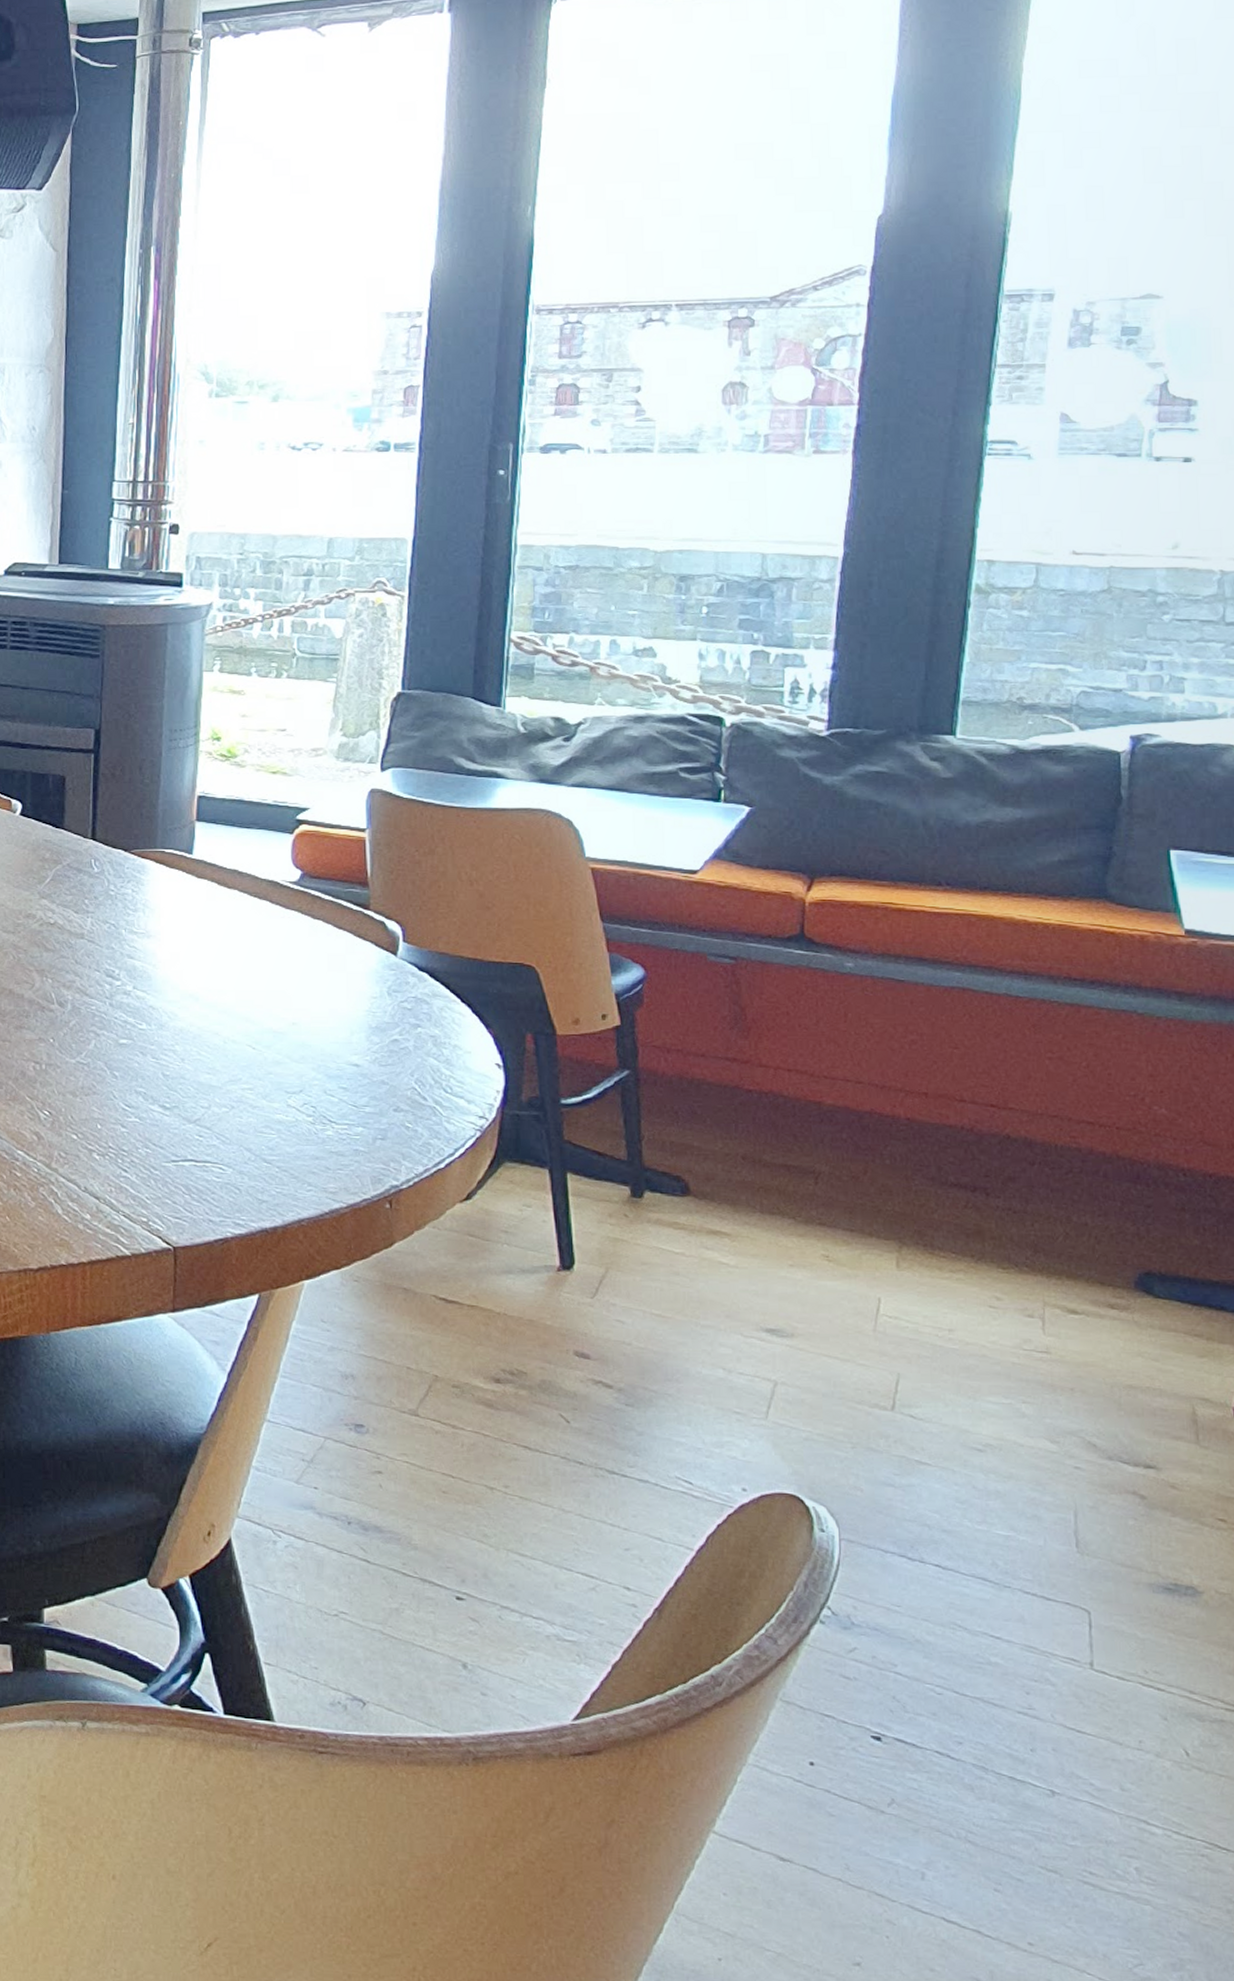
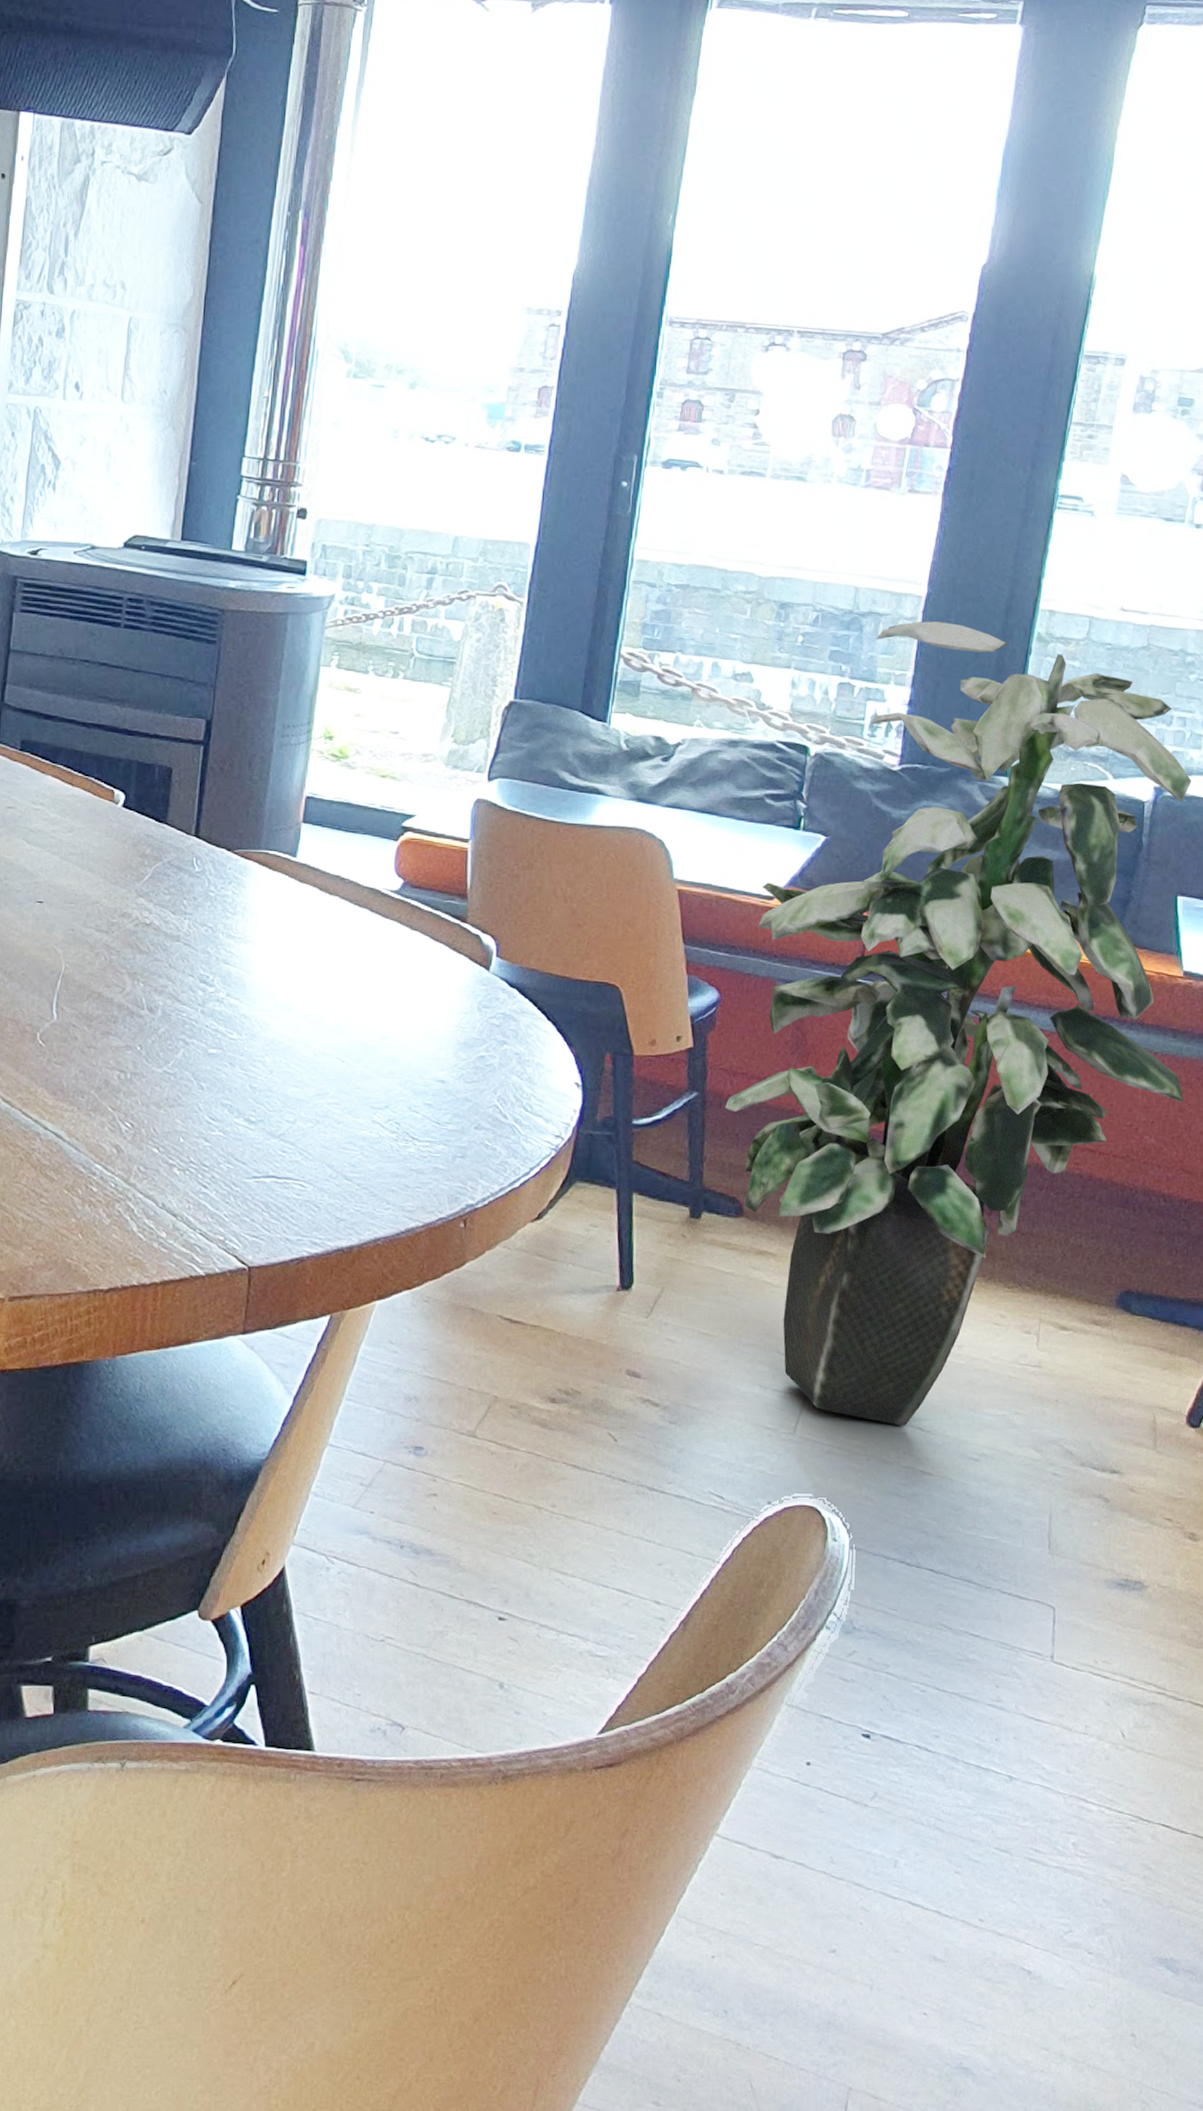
indoor plant: none [661,581,1198,1413] -> present [725,621,1192,1426]

